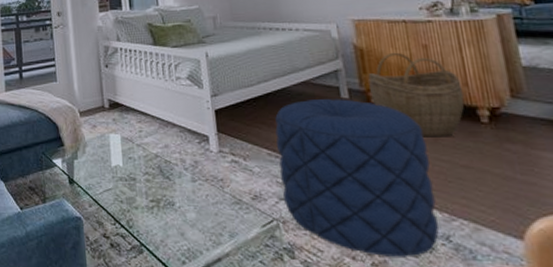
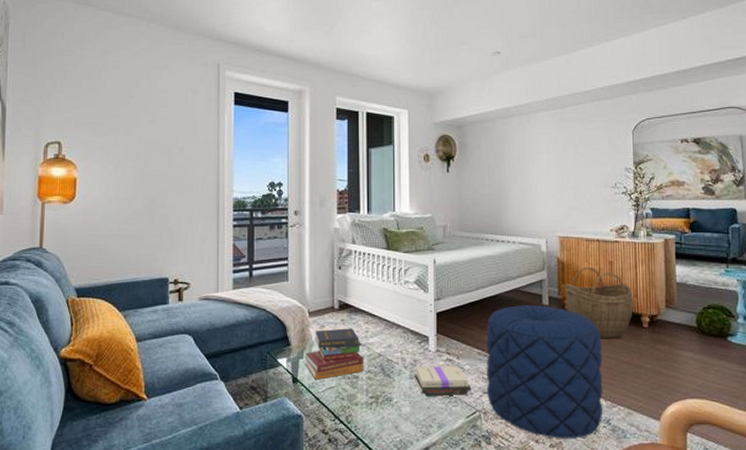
books: none [79,128,141,181] -> present [305,328,363,380]
books: none [195,168,266,202] -> present [413,366,472,396]

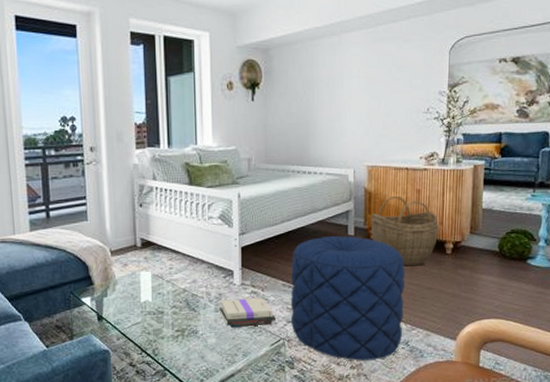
books: present [305,328,363,380] -> none [109,265,168,317]

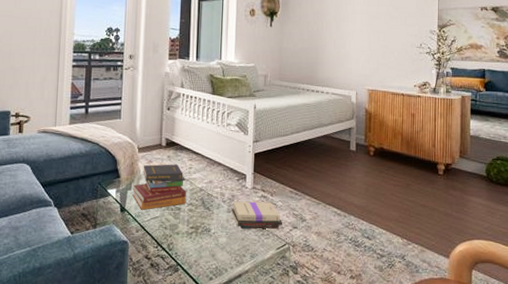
books: none [109,265,168,317] -> present [132,164,186,210]
pouf: present [290,236,405,361] -> none [296,150,401,272]
woven basket: present [371,195,439,267] -> none [371,117,431,184]

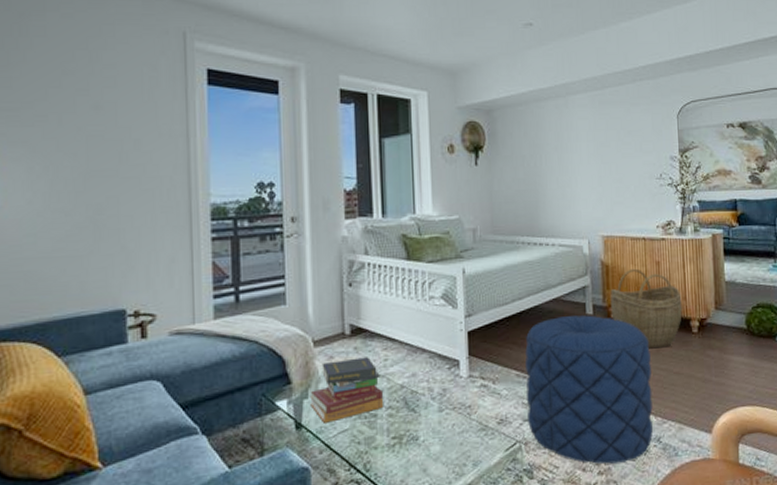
books: present [230,201,283,230] -> none [443,392,511,431]
pouf: none [296,150,401,272] -> present [525,315,654,464]
woven basket: none [371,117,431,184] -> present [610,268,682,349]

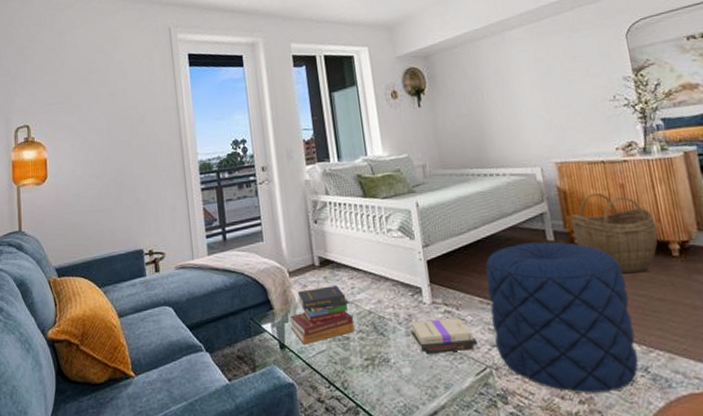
books: none [443,392,511,431] -> present [410,318,478,354]

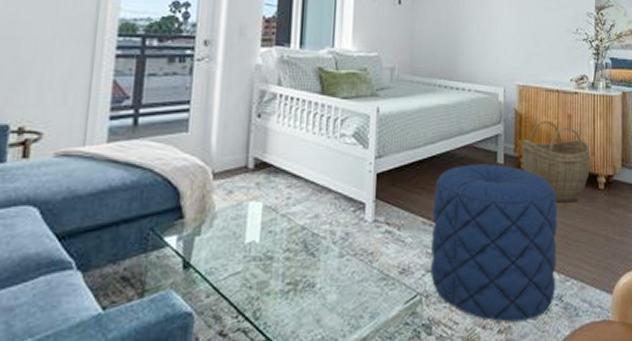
books: present [289,285,354,344] -> none [202,194,282,264]
books: present [410,318,478,354] -> none [343,239,414,279]

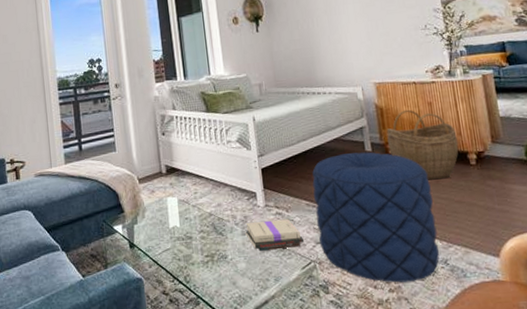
books: none [343,239,414,279] -> present [245,219,305,251]

